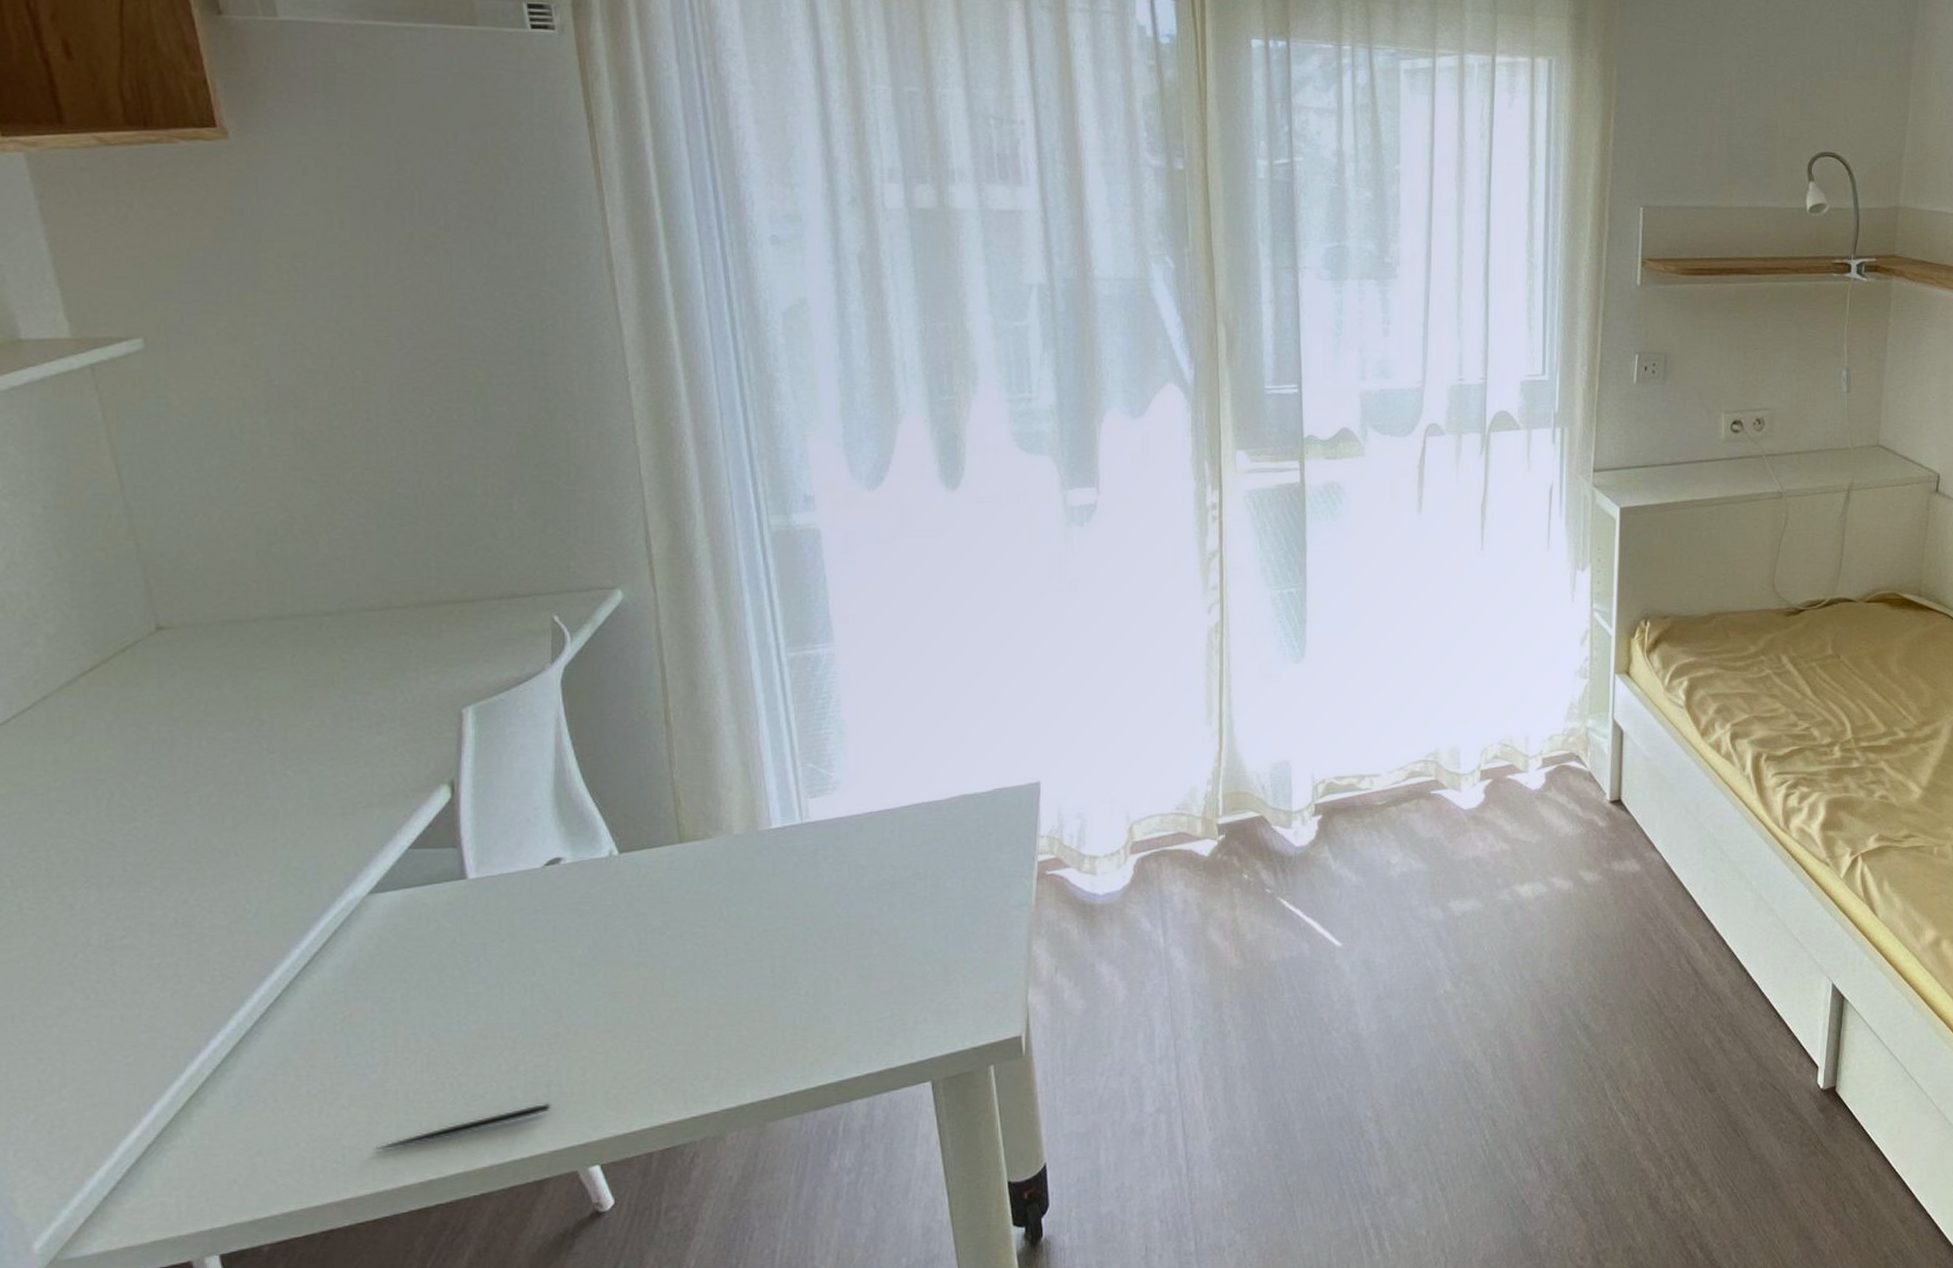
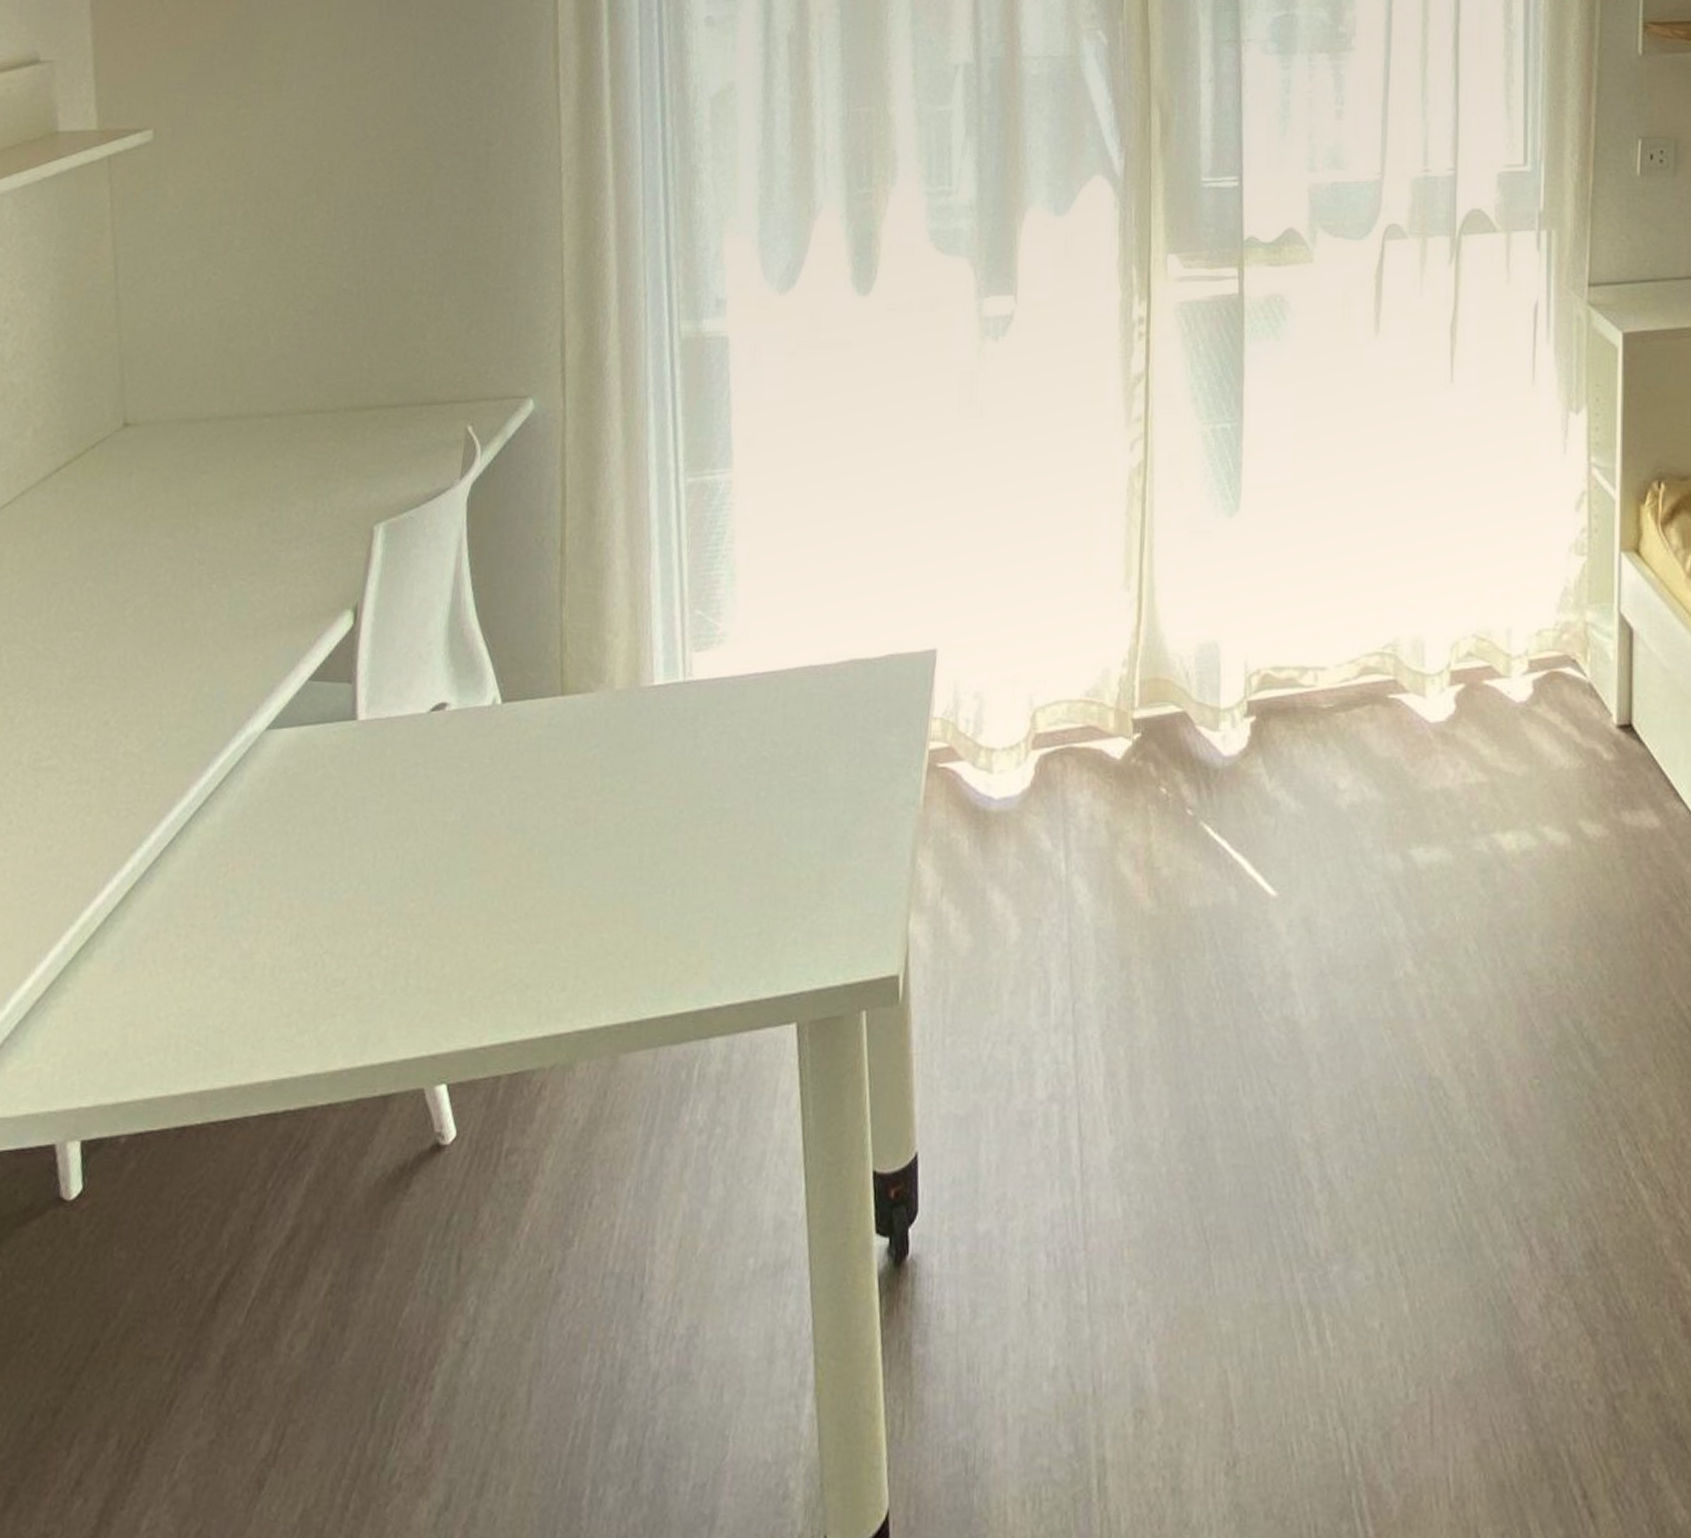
pen: present [374,1102,551,1151] -> none [235,998,407,1036]

